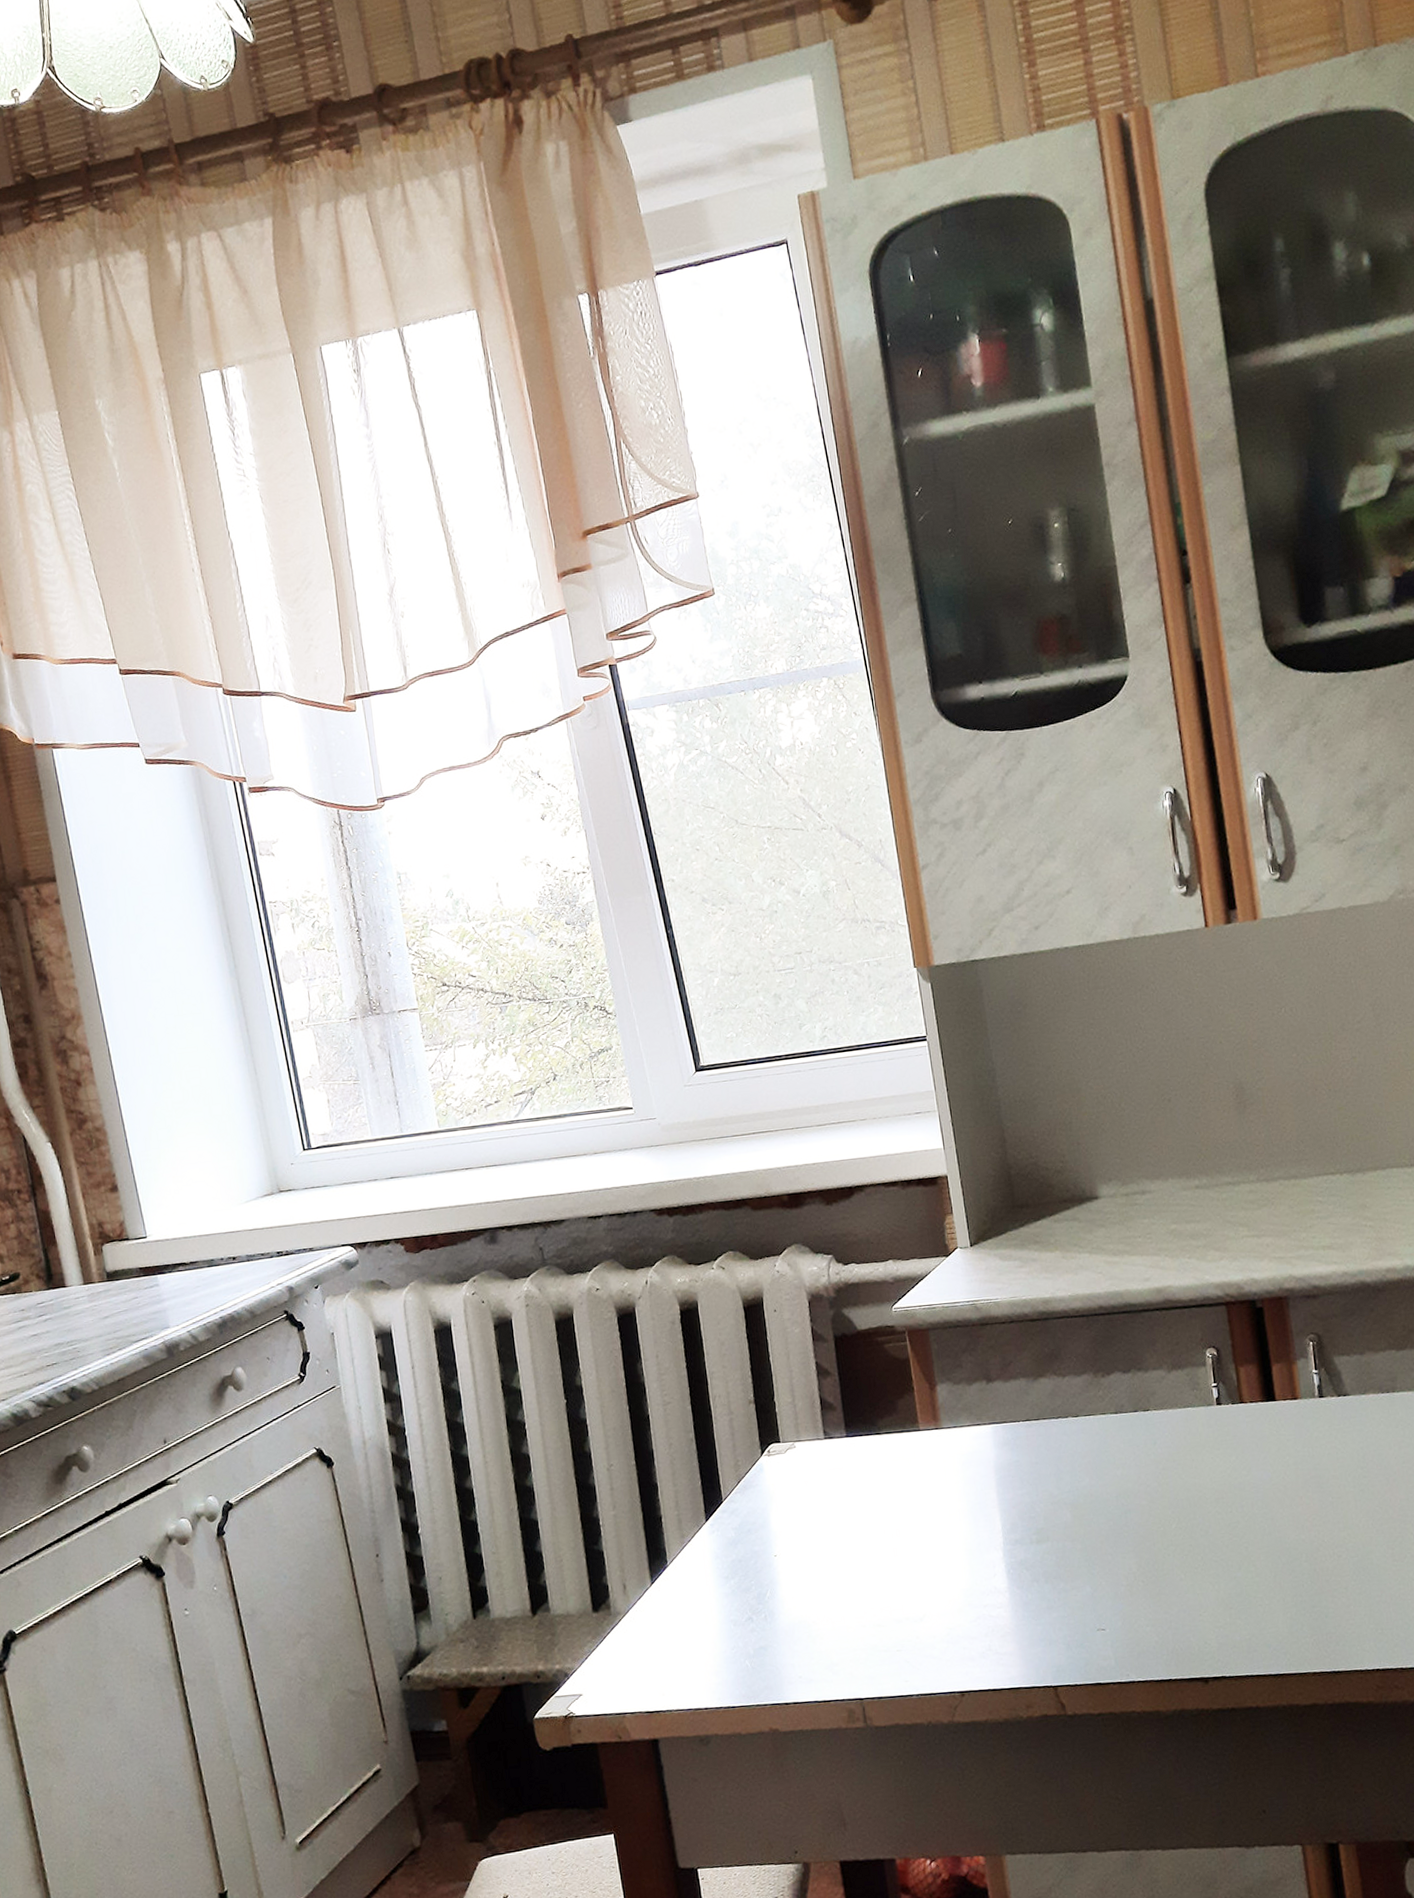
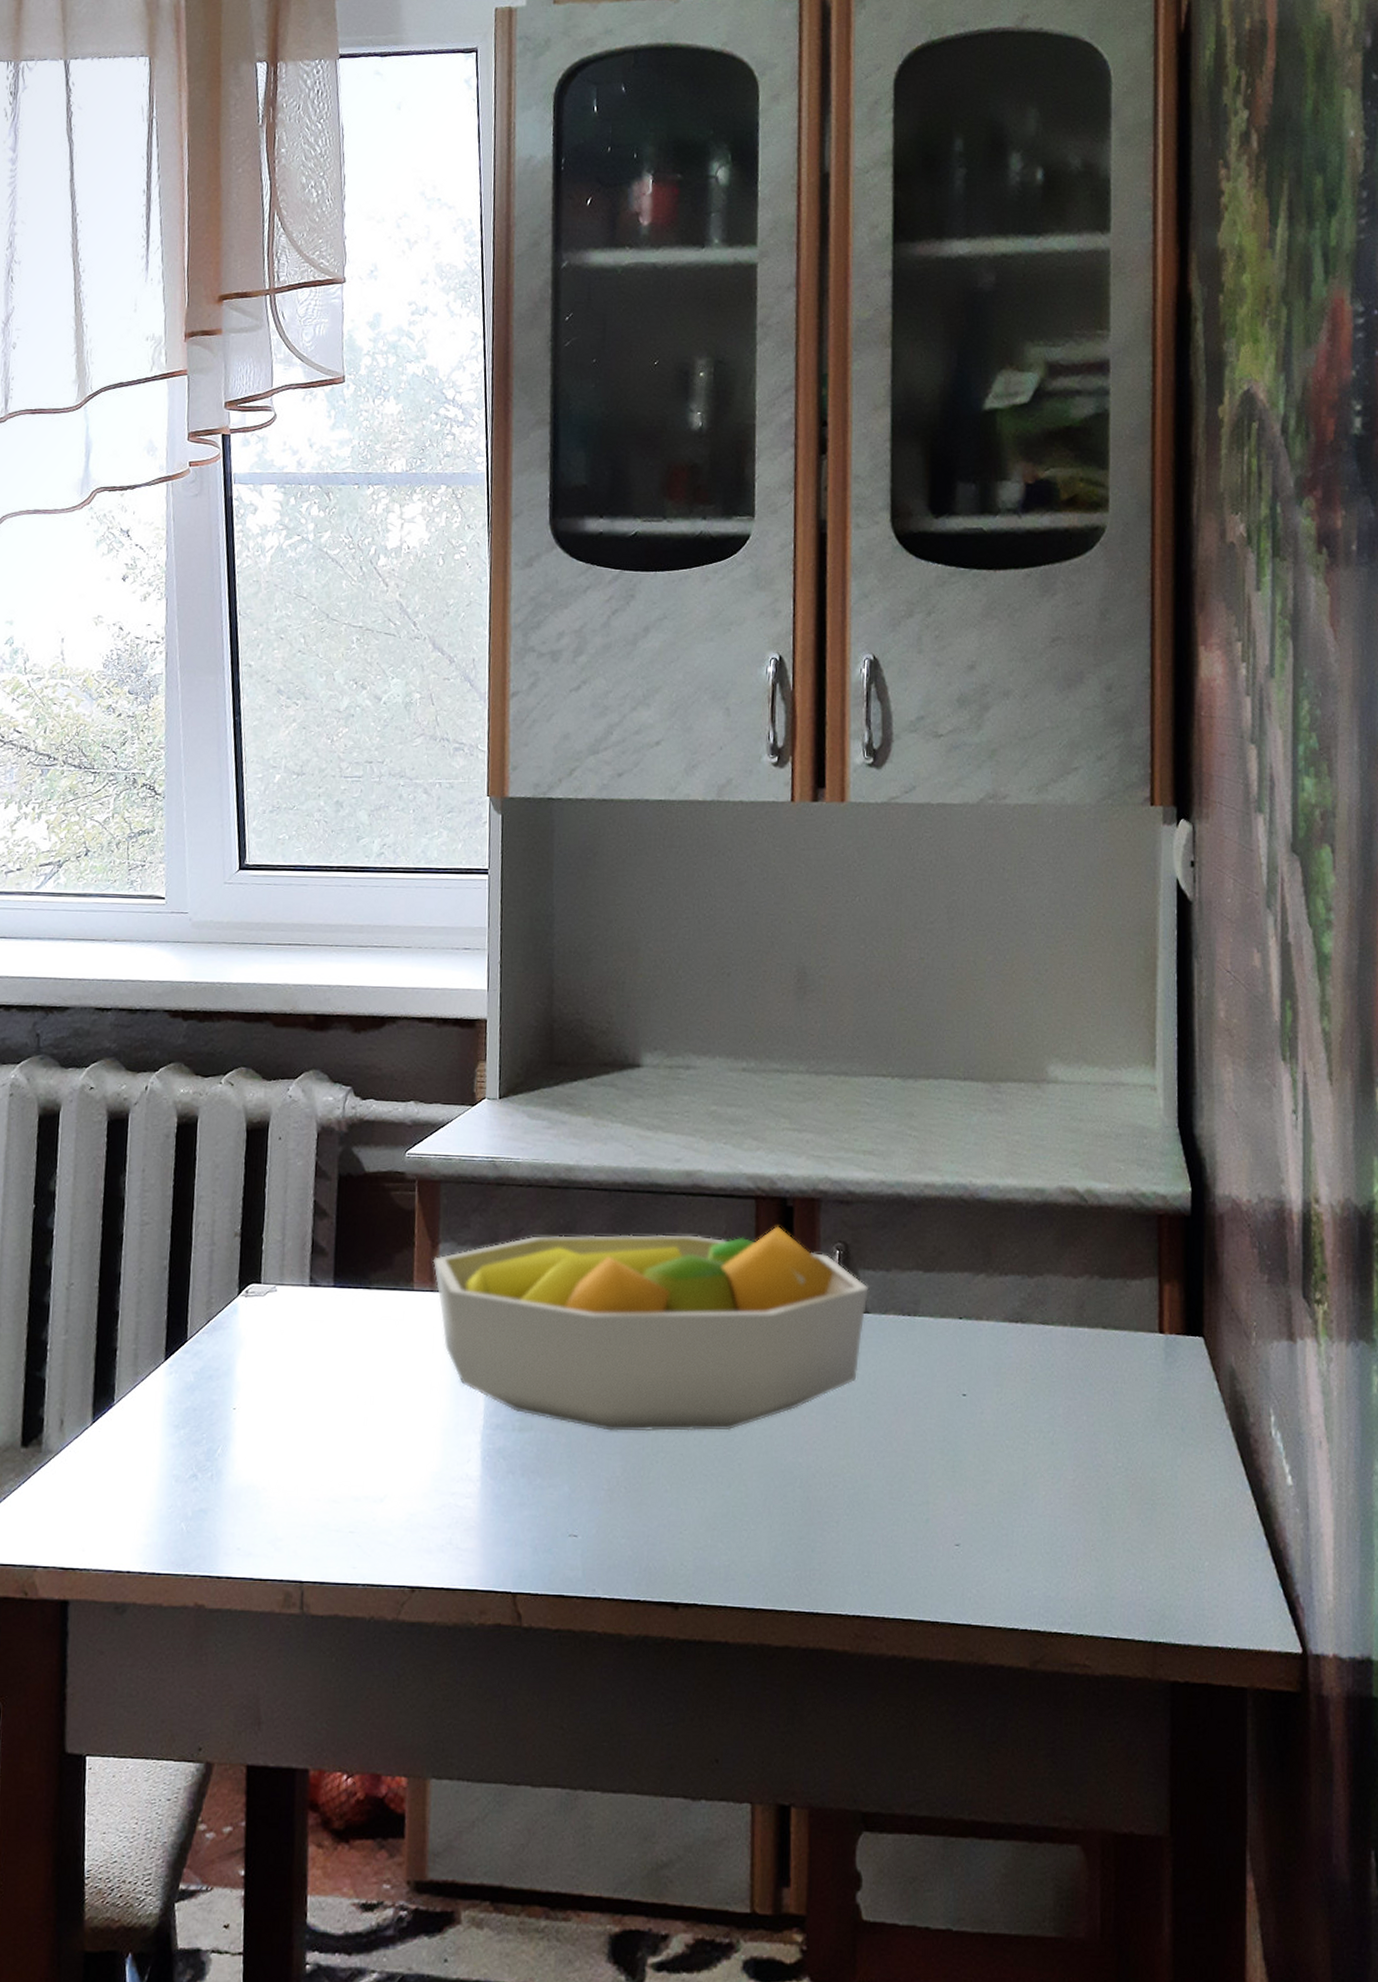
fruit bowl: none [933,1327,1347,1533] -> present [432,1226,868,1432]

